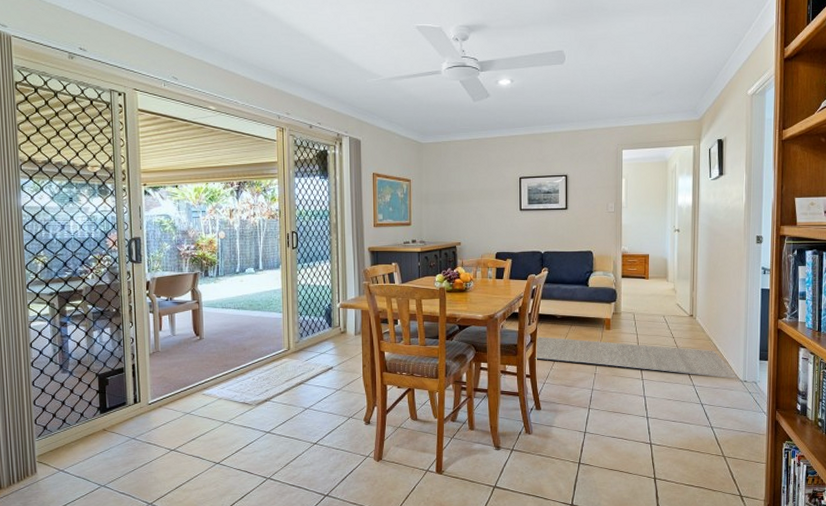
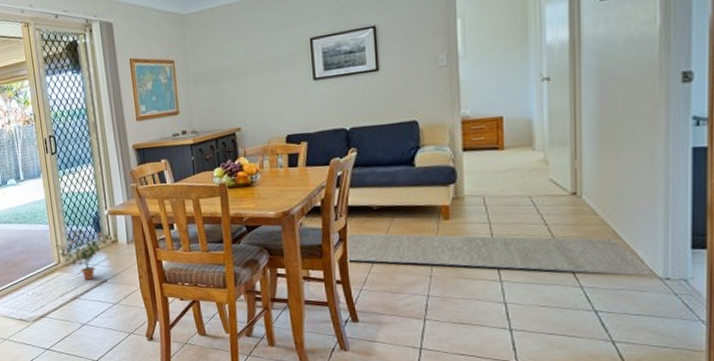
potted plant: none [285,320,340,367] -> present [54,229,111,280]

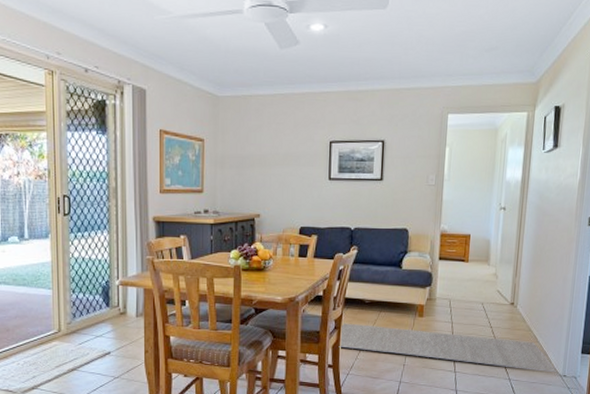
potted plant: present [54,229,111,280] -> none [55,298,119,351]

